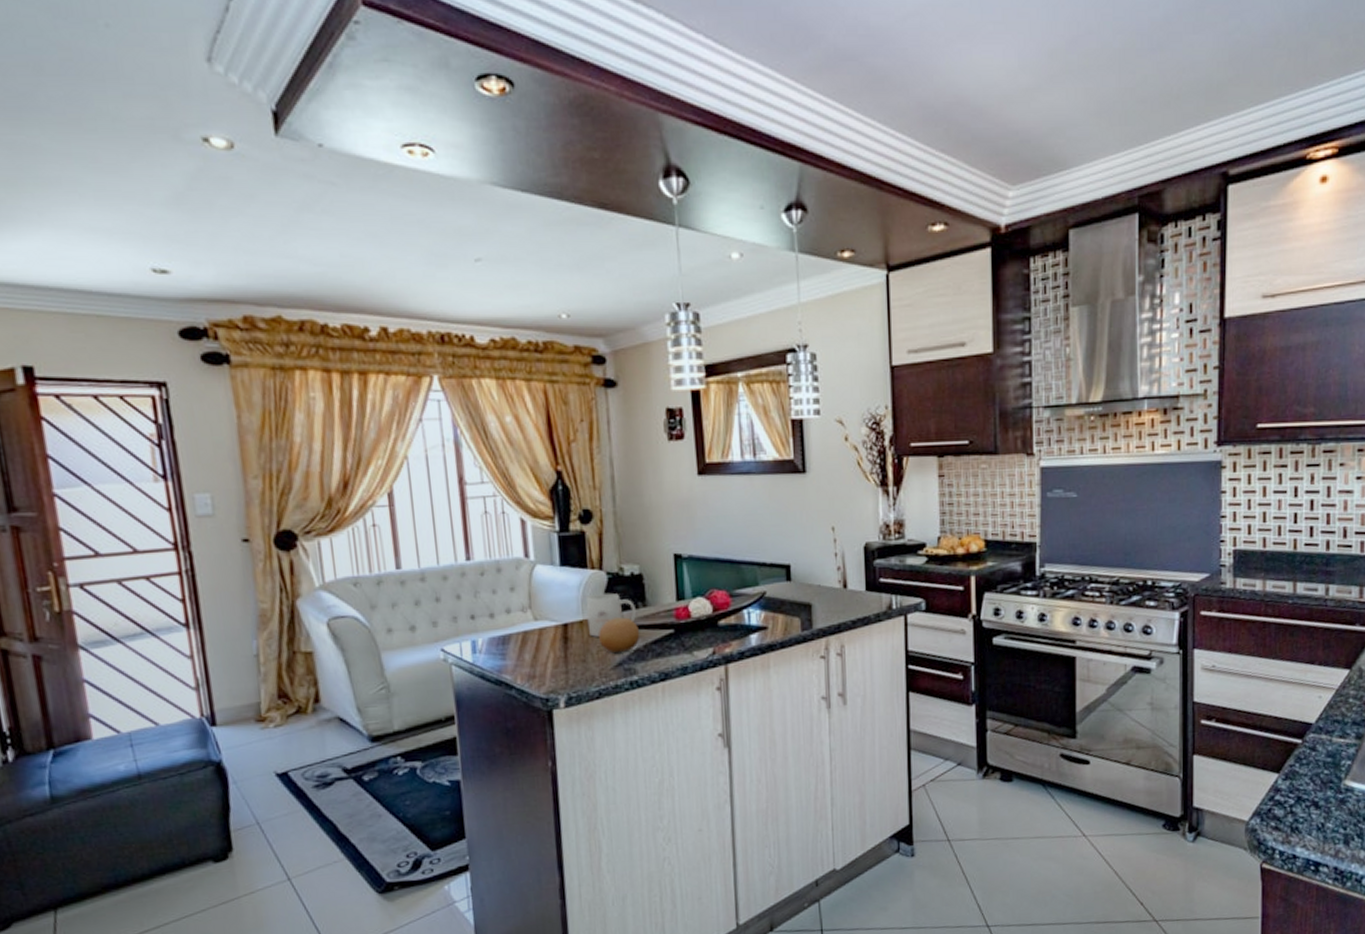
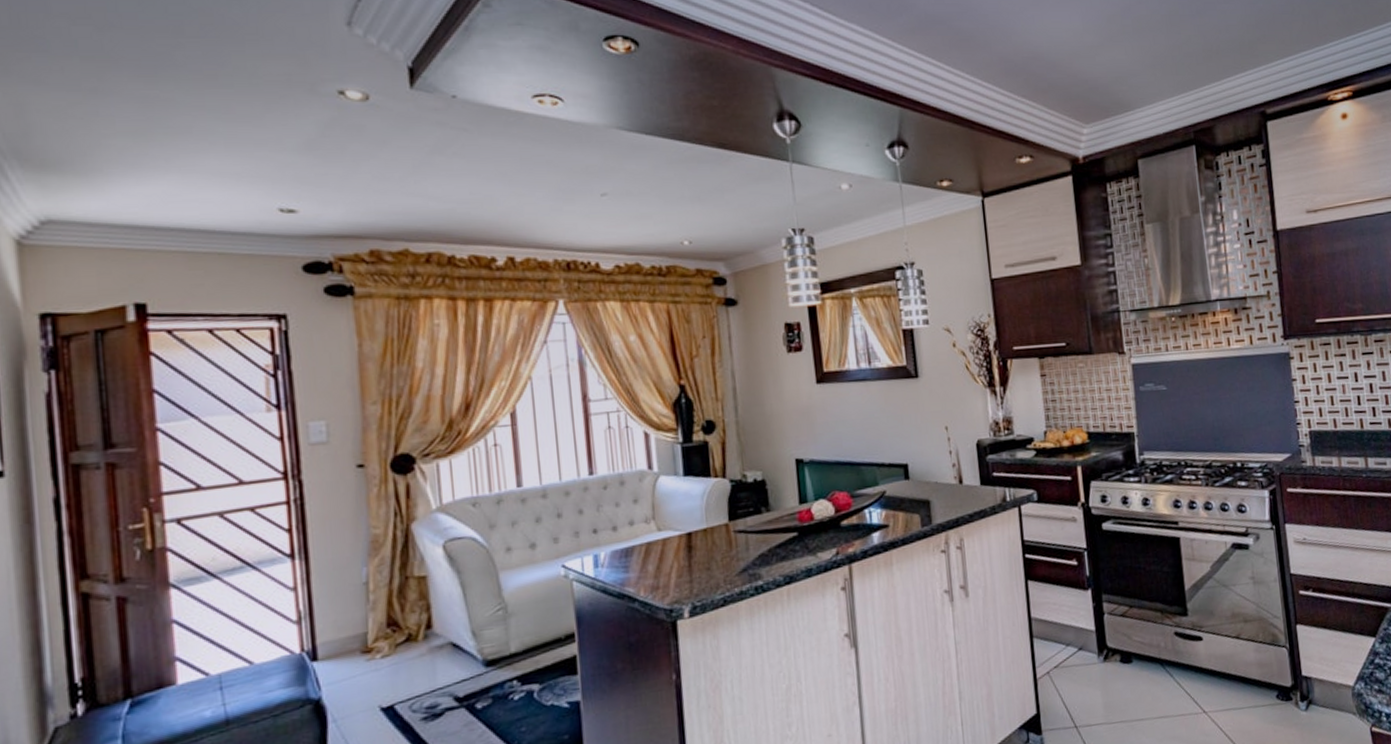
mug: present [586,592,637,637] -> none [709,499,761,544]
fruit: present [599,617,640,653] -> none [723,522,764,559]

